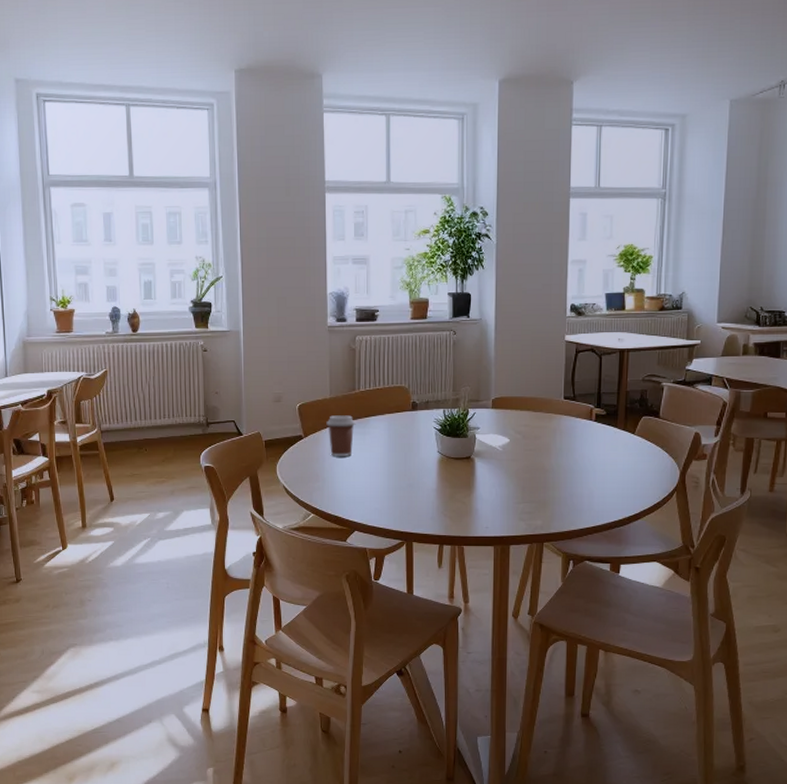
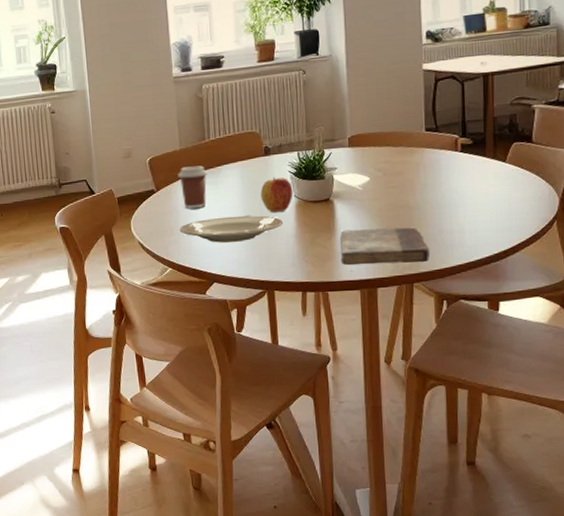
plate: none [324,467,426,492] -> present [179,215,284,243]
apple: none [405,432,437,466] -> present [260,177,293,212]
book: none [477,488,560,523] -> present [340,227,429,266]

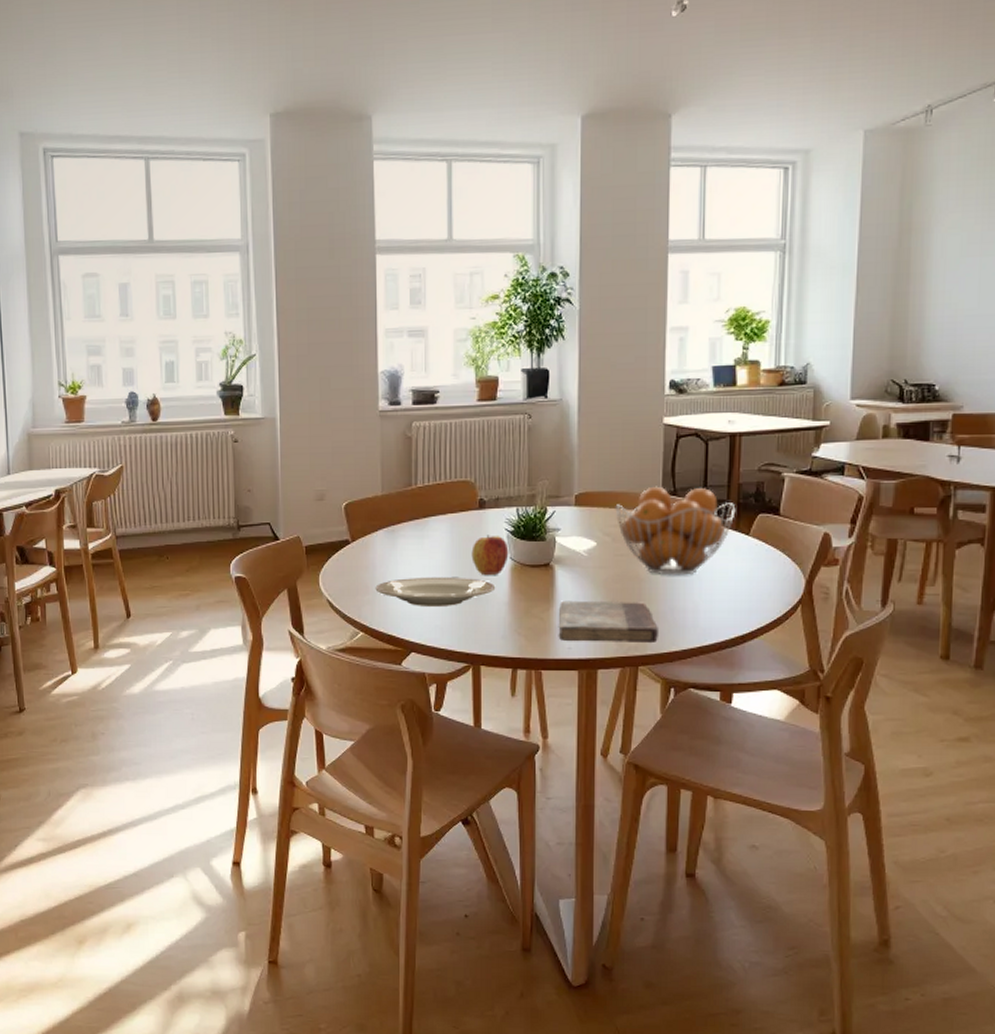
coffee cup: present [178,165,208,208] -> none [377,515,413,564]
fruit basket: none [384,123,493,202] -> present [615,486,736,576]

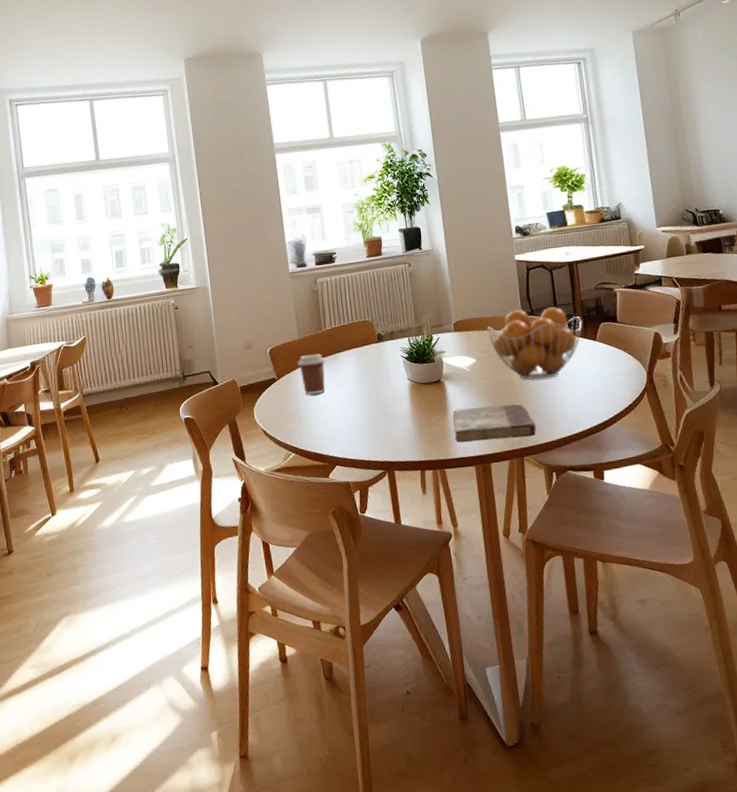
plate: present [375,576,496,606] -> none [301,399,399,427]
coffee cup: none [377,515,413,564] -> present [297,353,326,395]
apple: present [471,535,509,575] -> none [376,362,407,395]

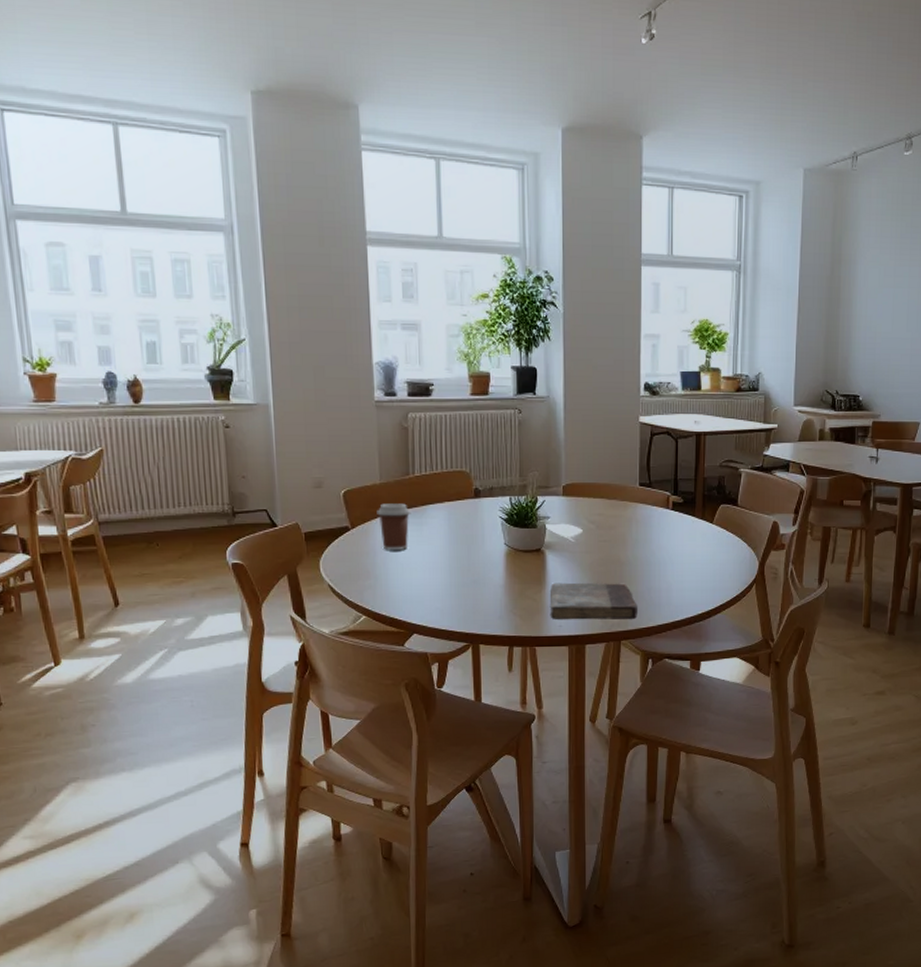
fruit basket: present [486,307,583,380] -> none [598,478,702,559]

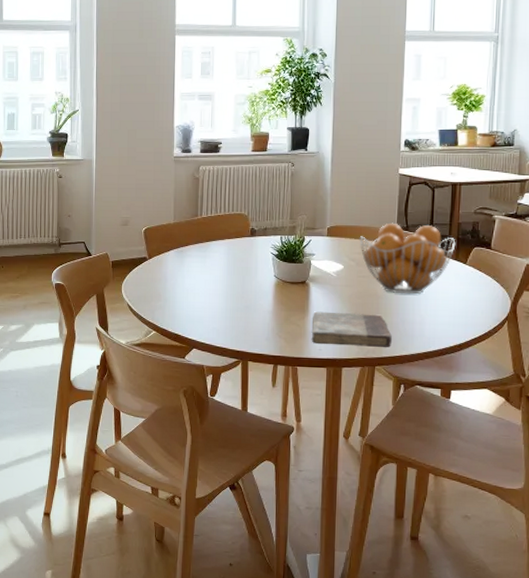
coffee cup: present [377,503,411,550] -> none [169,239,198,278]
fruit basket: none [598,478,702,559] -> present [359,222,456,295]

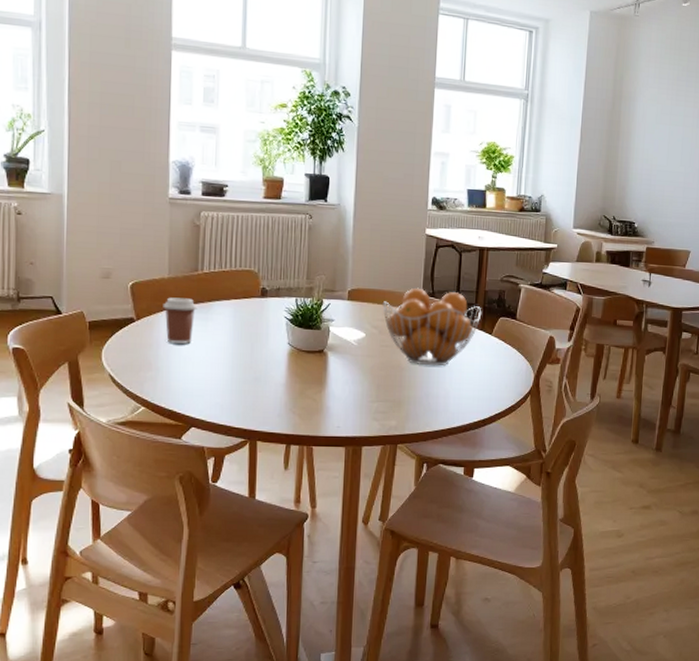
coffee cup: none [169,239,198,278] -> present [163,297,198,344]
book: present [311,311,392,347] -> none [328,384,415,423]

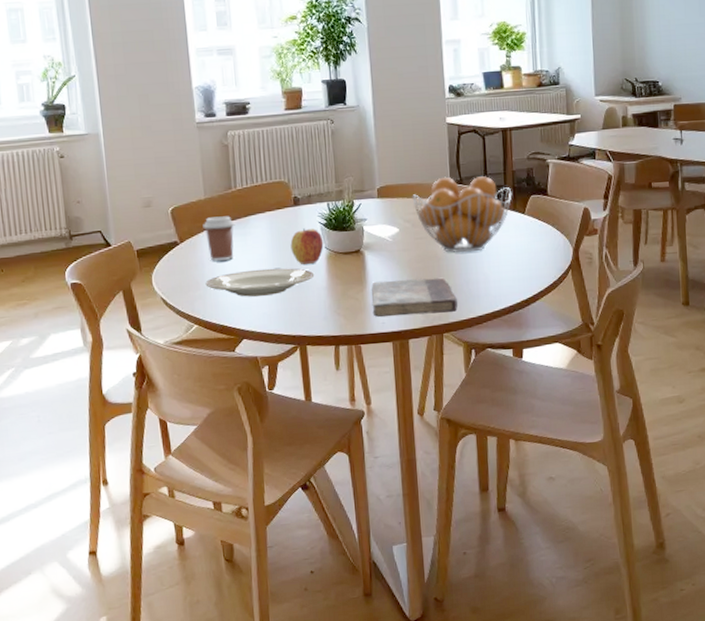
plate: none [158,357,274,385] -> present [205,268,315,297]
apple: none [252,321,287,358] -> present [290,228,324,265]
book: none [328,384,415,423] -> present [371,277,458,318]

